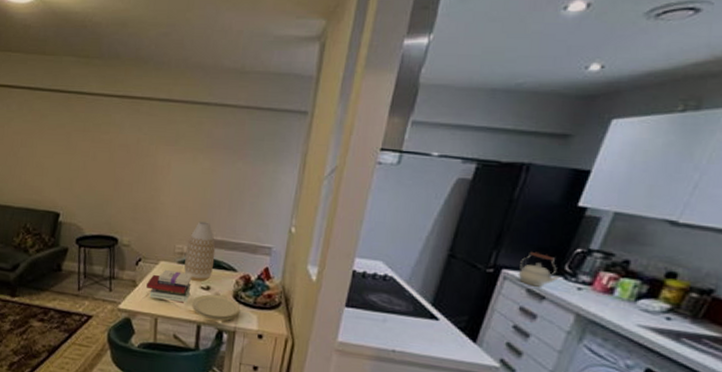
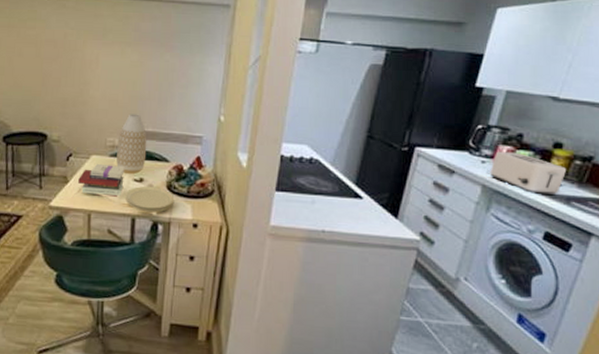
kettle: present [518,251,560,287] -> none [429,129,465,162]
toaster: none [586,278,679,330] -> present [490,151,566,196]

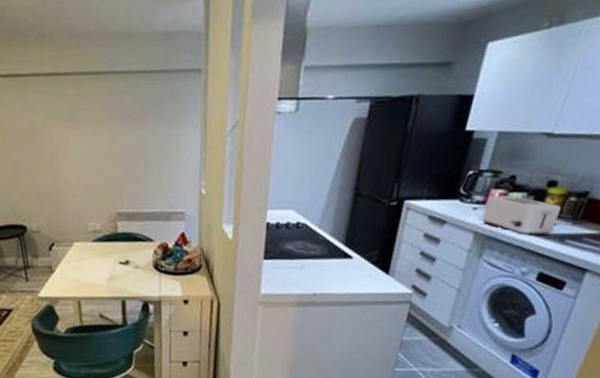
books: present [78,163,125,197] -> none [64,250,110,282]
vase: present [116,113,147,175] -> none [99,195,130,258]
plate: present [124,186,175,214] -> none [112,268,163,295]

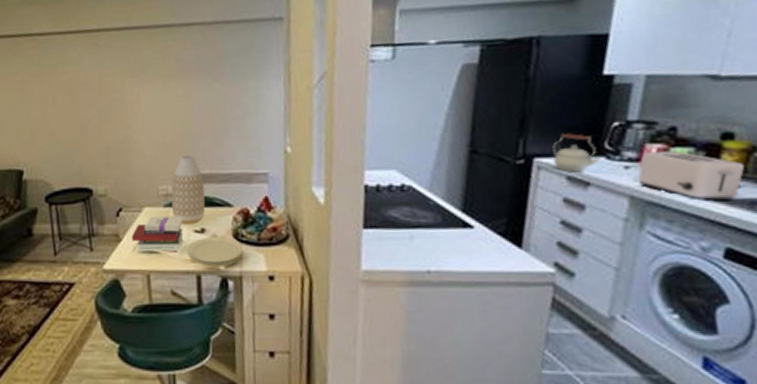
books: none [64,250,110,282] -> present [132,216,184,253]
vase: none [99,195,130,258] -> present [171,155,206,226]
plate: none [112,268,163,295] -> present [186,237,244,269]
kettle: none [419,179,456,213] -> present [552,132,601,173]

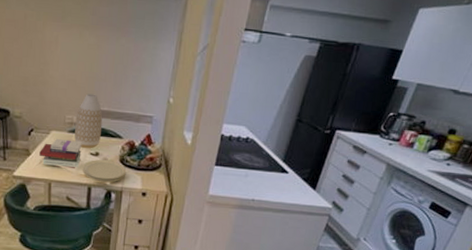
kettle: present [552,132,601,173] -> none [347,115,377,144]
toaster: present [637,151,744,202] -> none [394,135,456,173]

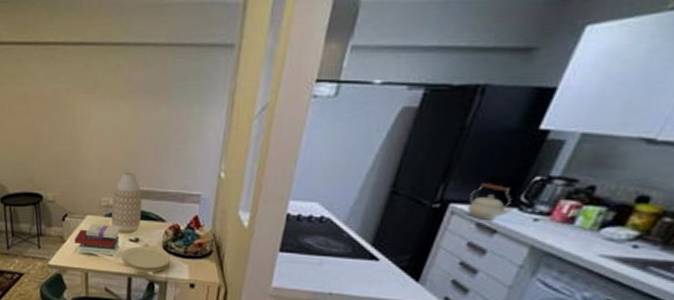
kettle: none [347,115,377,144] -> present [467,182,514,220]

